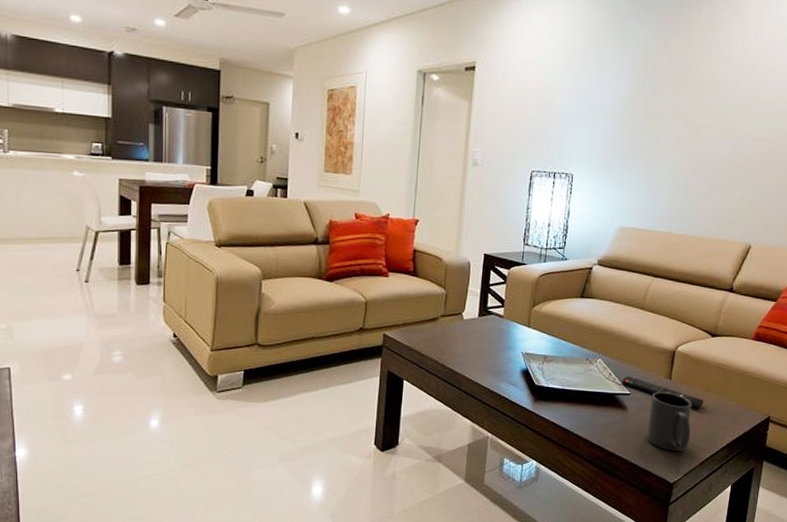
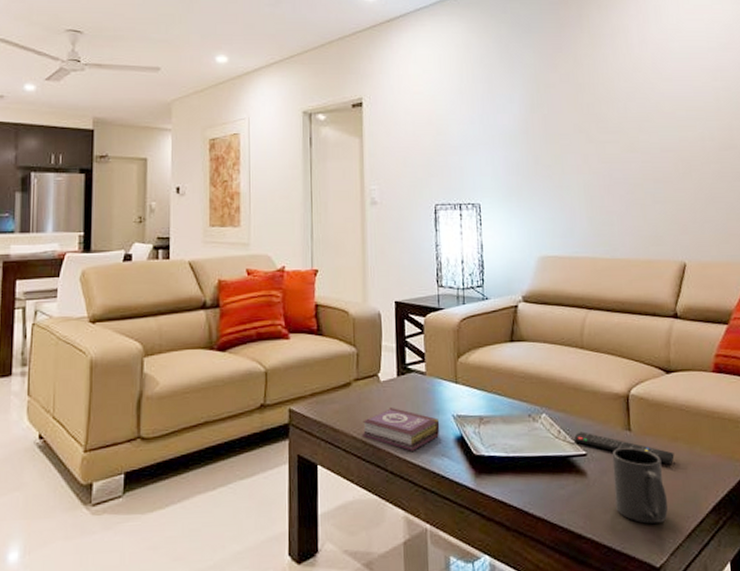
book: none [443,340,510,377] -> present [362,406,440,451]

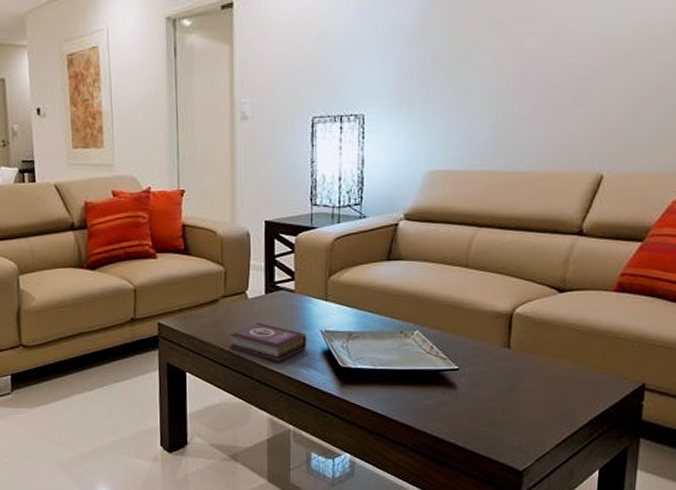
remote control: present [574,431,675,465] -> none [447,348,555,380]
mug: present [612,447,669,524] -> none [483,363,541,433]

